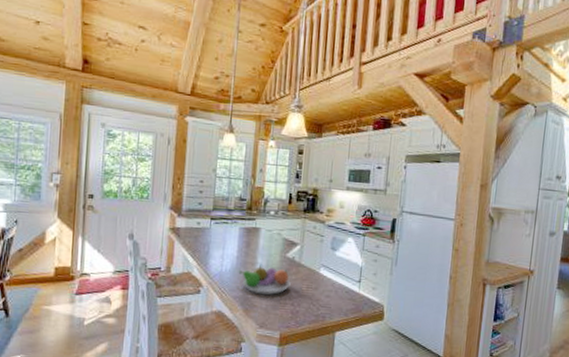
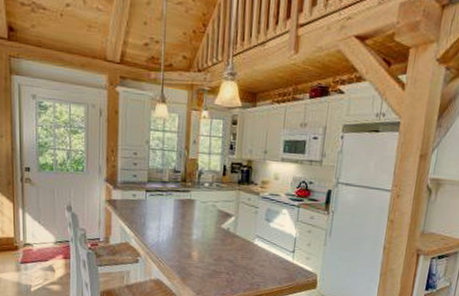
fruit bowl: present [239,264,291,296] -> none [175,235,226,265]

